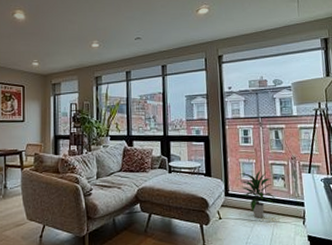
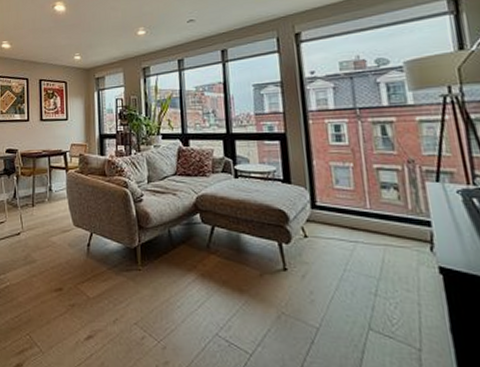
indoor plant: present [239,170,276,218] -> none [329,176,387,239]

